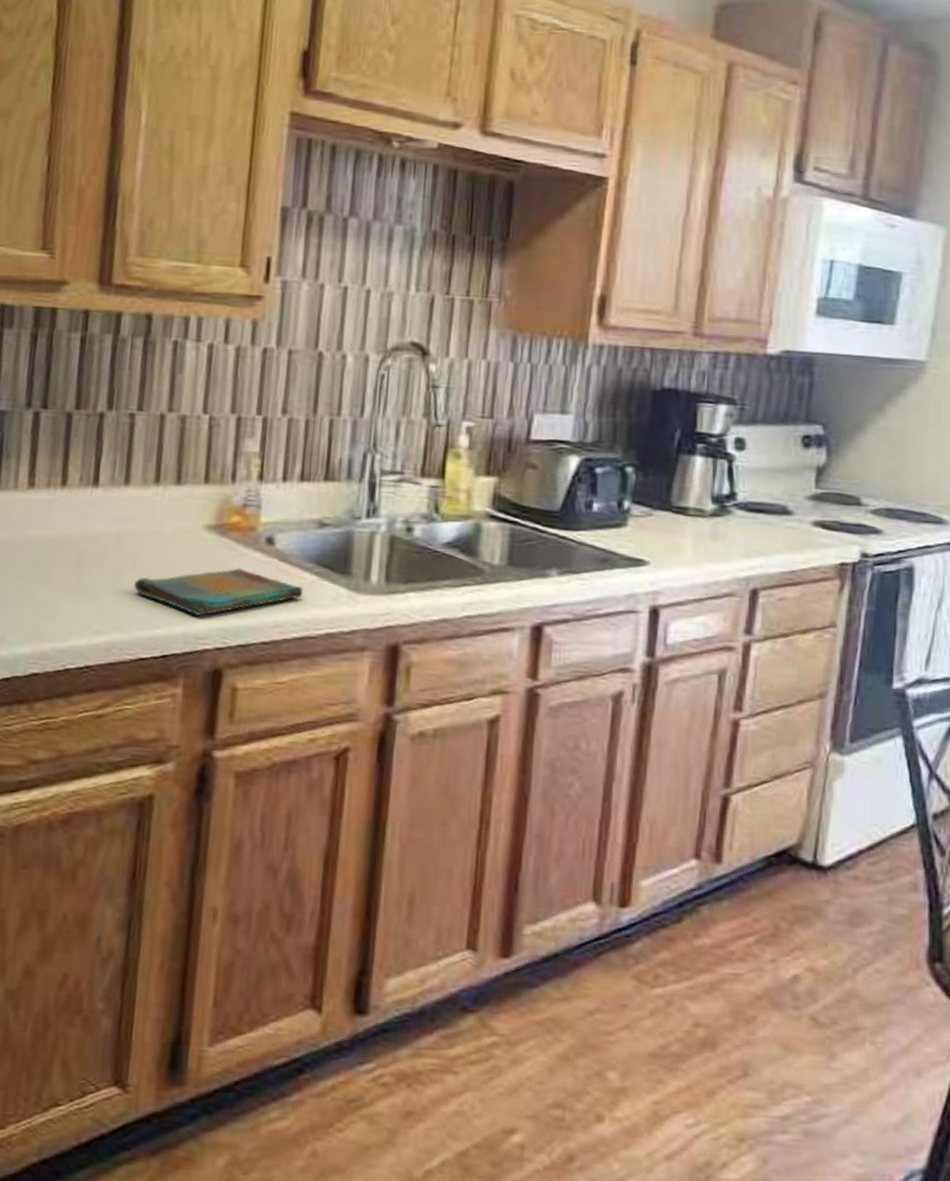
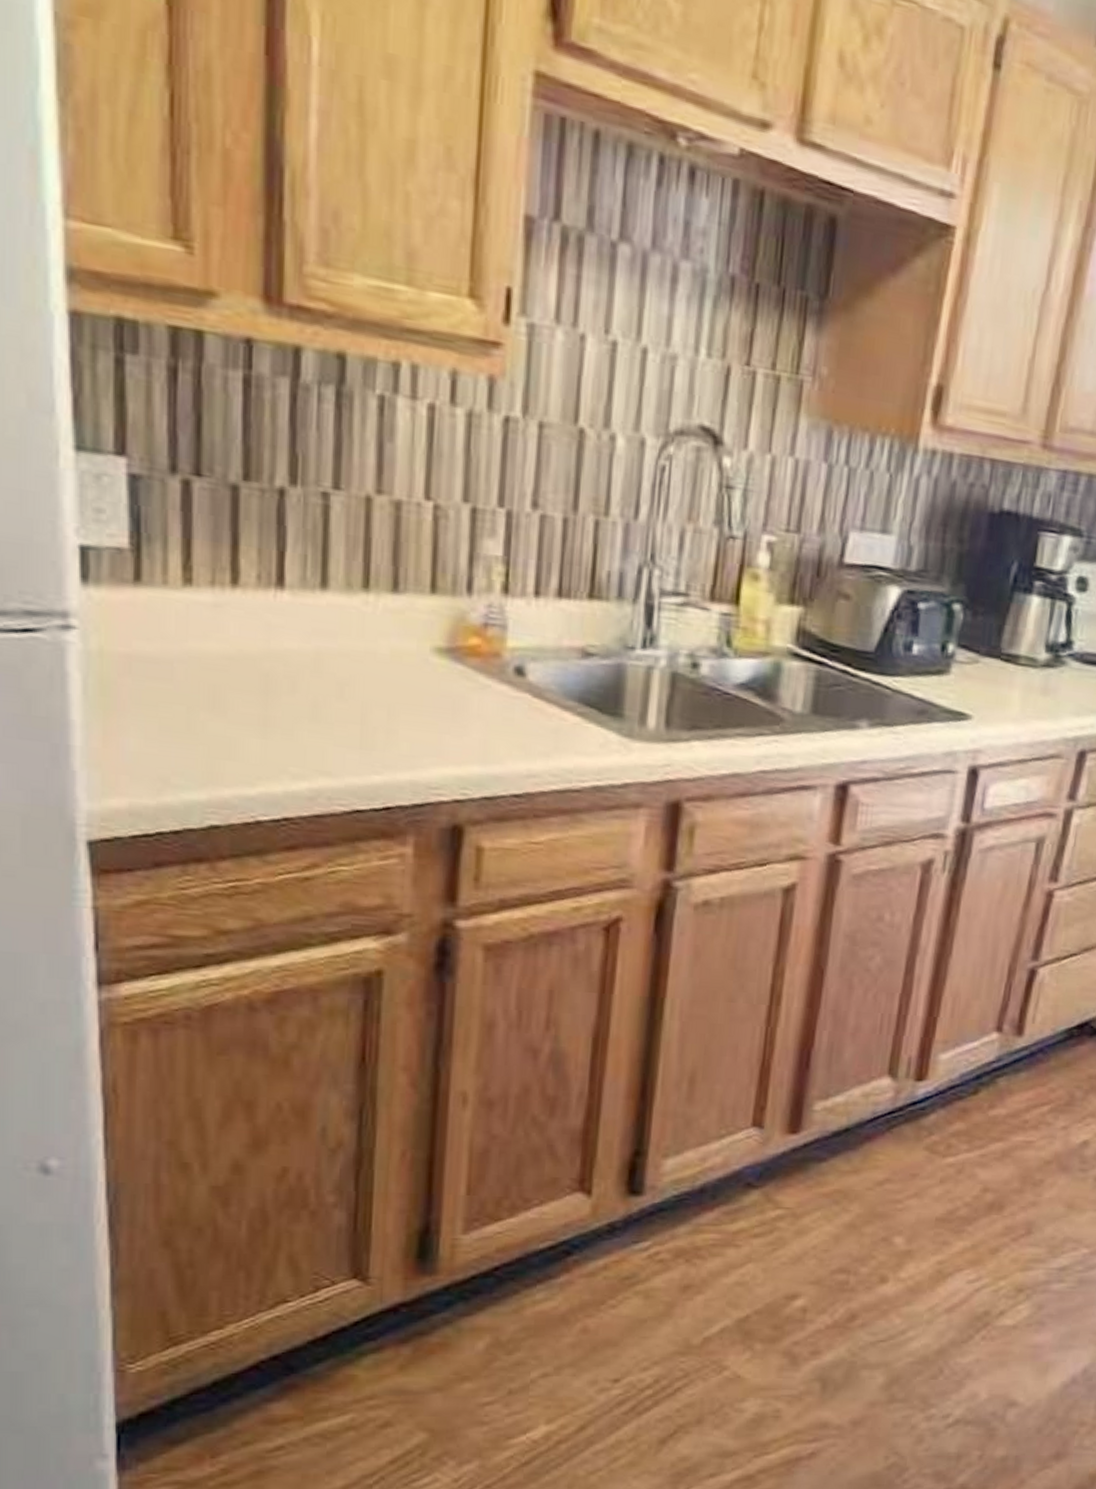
dish towel: present [133,568,303,617] -> none [341,703,564,762]

